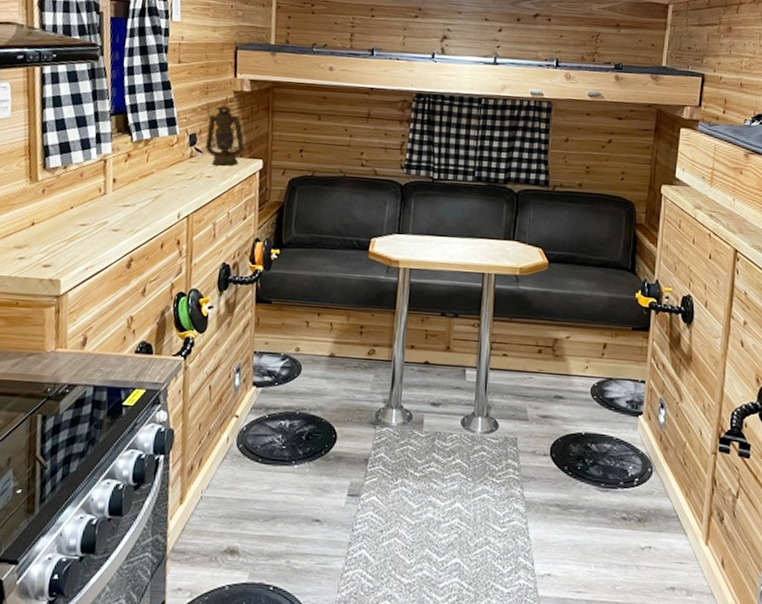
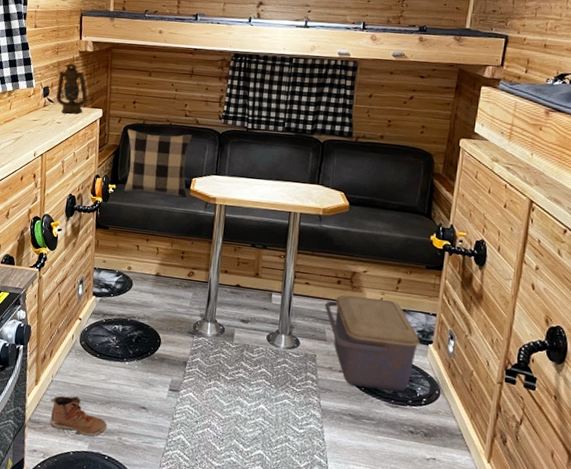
hiking boot: none [198,514,273,563] -> present [49,395,108,437]
pillow: none [290,182,370,262] -> present [124,129,192,198]
cooler: none [525,365,629,474] -> present [325,294,420,392]

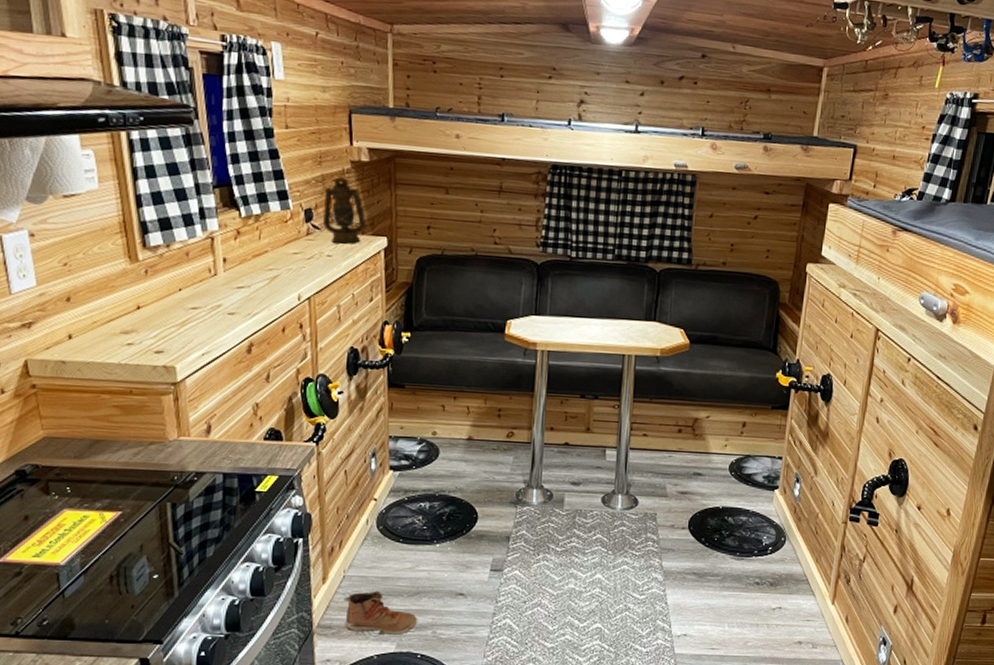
pillow: present [124,129,192,198] -> none [422,261,504,344]
cooler: present [325,294,420,392] -> none [665,444,766,544]

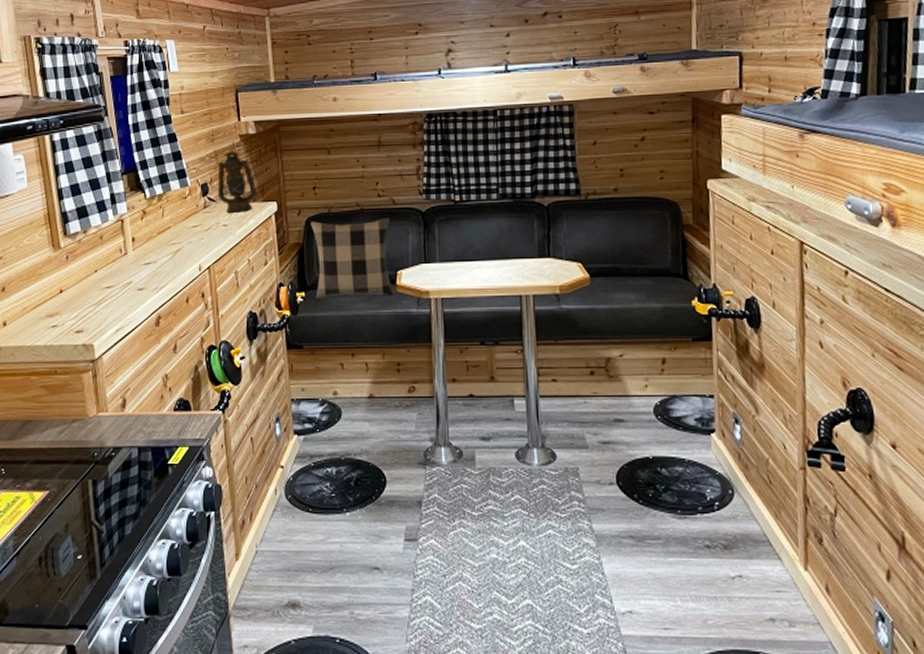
hiking boot: present [343,591,418,636] -> none [257,567,334,617]
pillow: none [422,261,504,344] -> present [311,218,394,299]

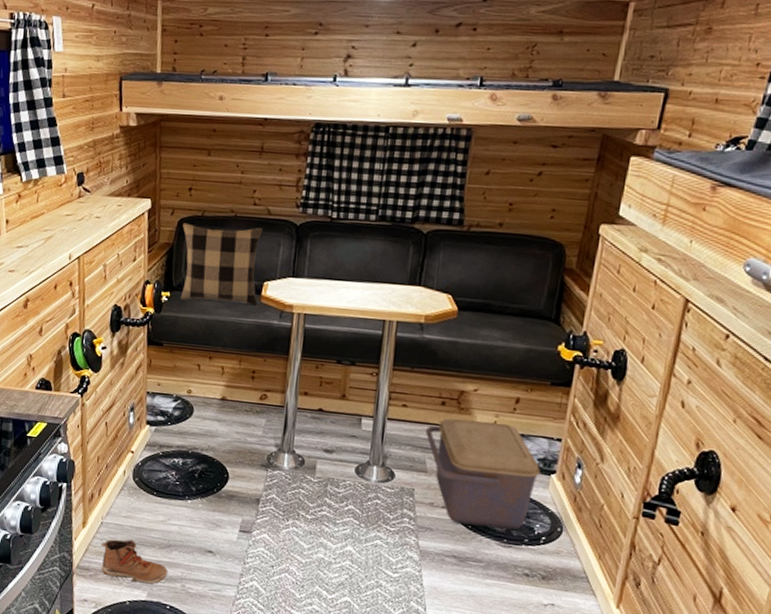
lantern: present [218,151,257,213] -> none [93,142,133,206]
hiking boot: none [257,567,334,617] -> present [100,539,169,584]
cooler: none [580,386,700,499] -> present [426,418,541,530]

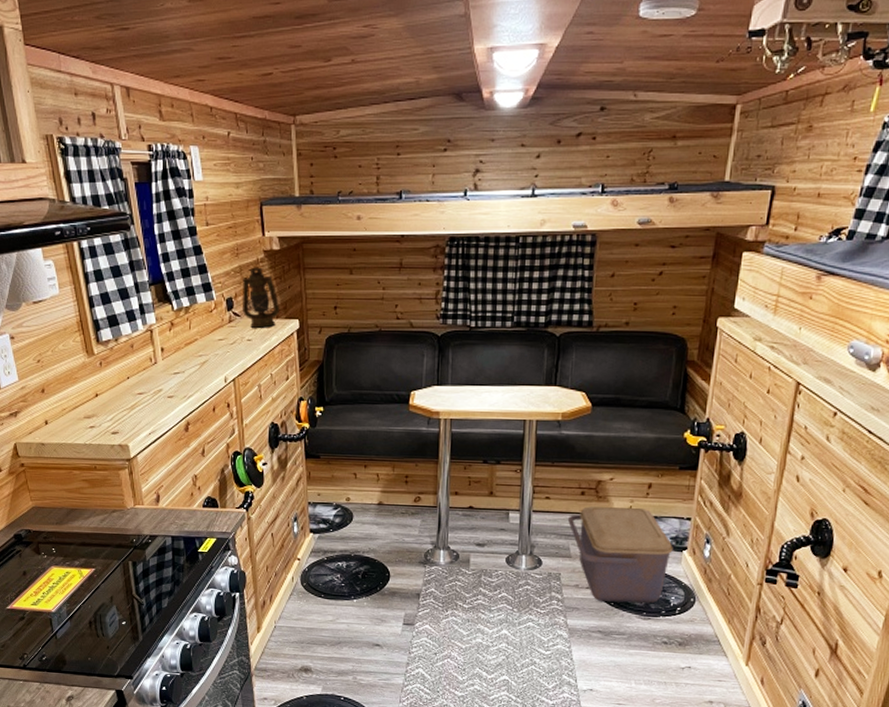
lantern: none [93,142,133,206] -> present [243,267,280,328]
hiking boot: present [100,539,169,584] -> none [275,640,340,679]
pillow: present [180,223,263,306] -> none [331,340,407,414]

